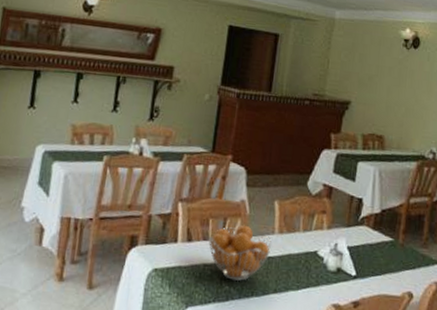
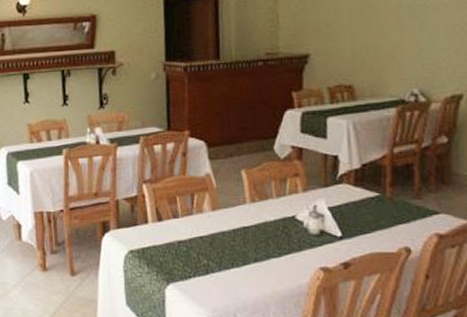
fruit basket: present [209,225,272,282] -> none [179,198,246,255]

